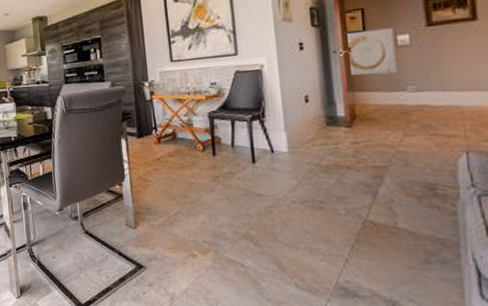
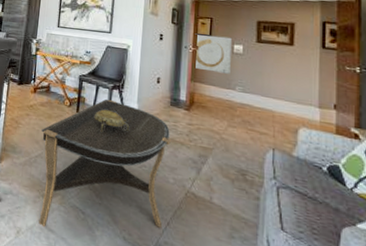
coffee table: none [176,133,339,289] -> present [38,99,171,228]
decorative bowl: none [234,146,281,172] -> present [93,109,130,132]

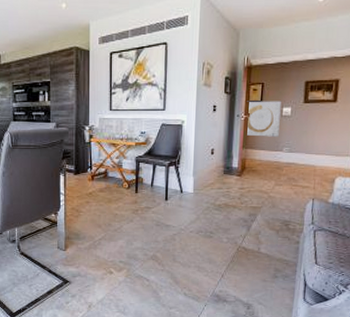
coffee table: present [38,99,171,228] -> none [103,176,224,298]
decorative bowl: present [93,109,130,132] -> none [152,186,187,207]

